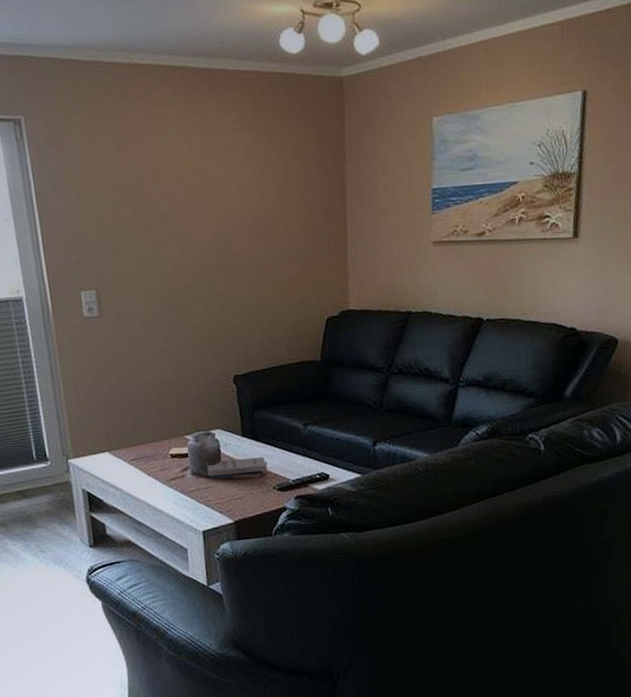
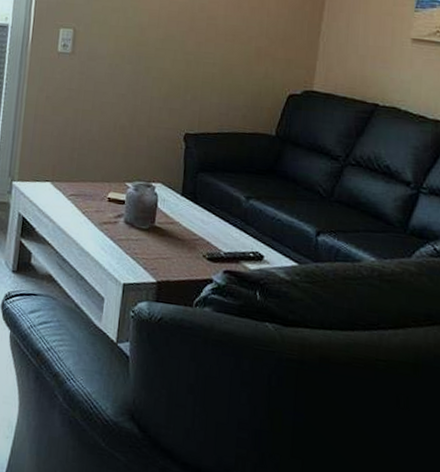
books: present [206,456,268,480] -> none [140,215,202,242]

